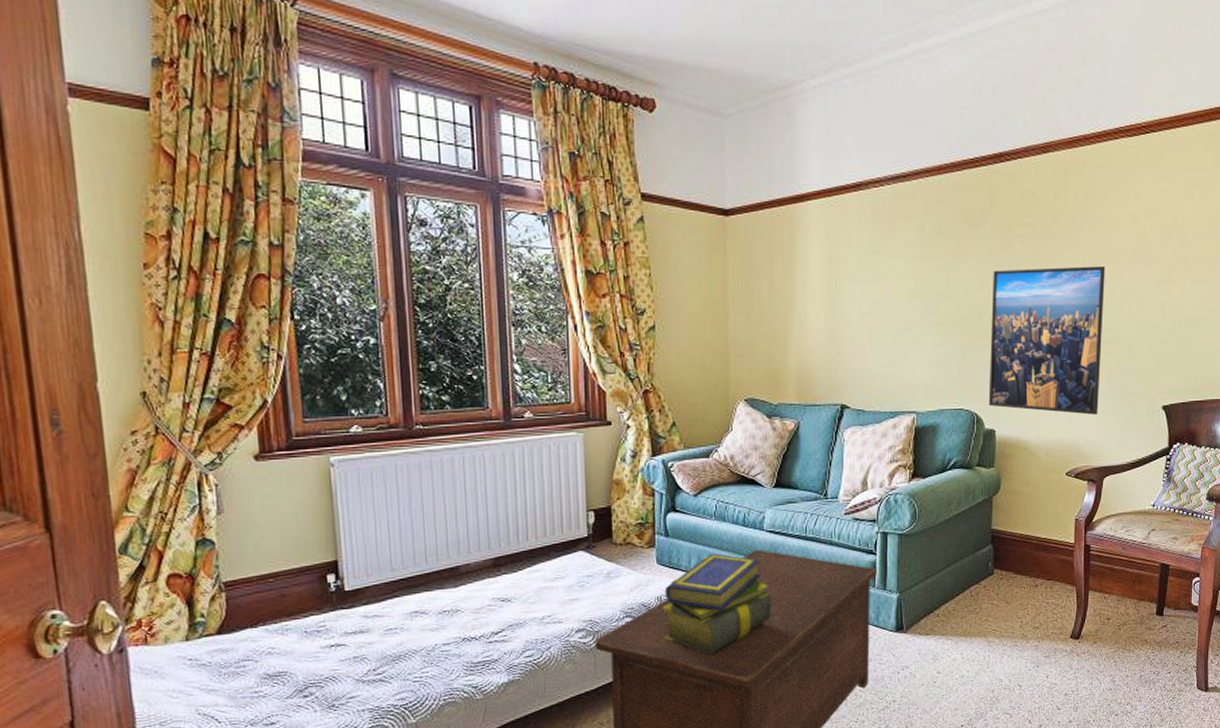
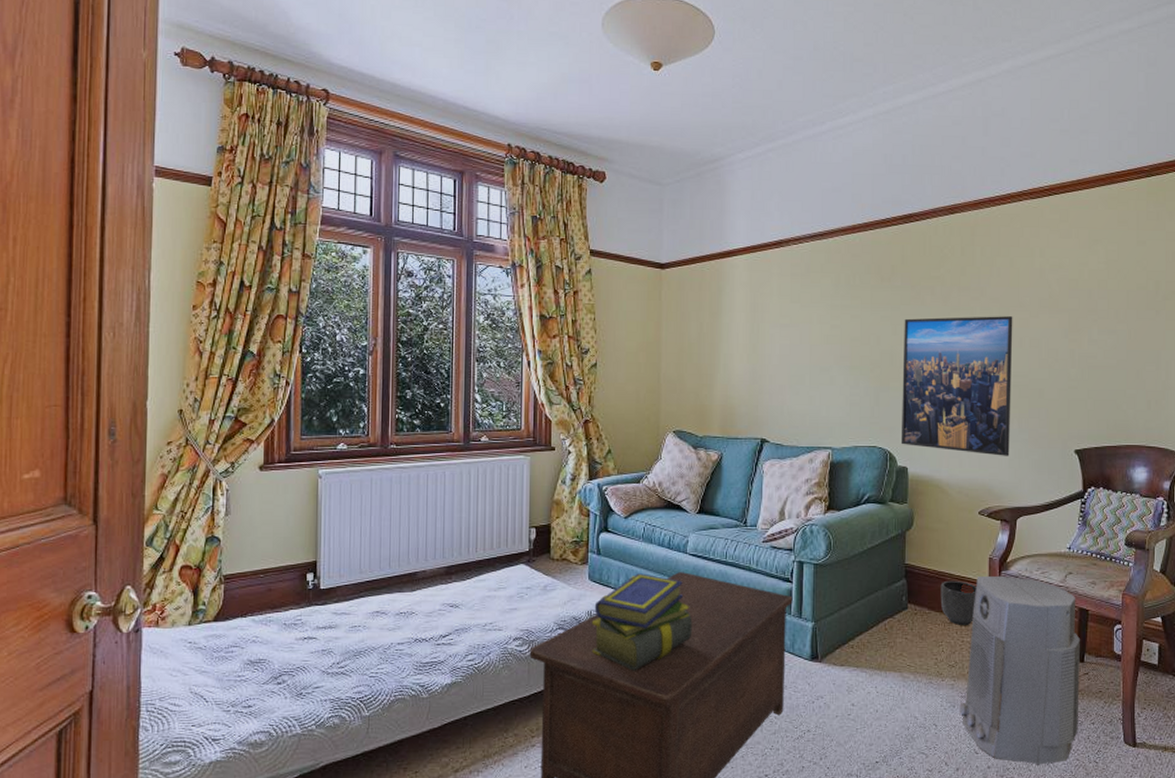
planter: none [1026,543,1063,588] -> present [940,580,978,626]
air purifier: none [1043,536,1161,716] -> present [959,575,1081,765]

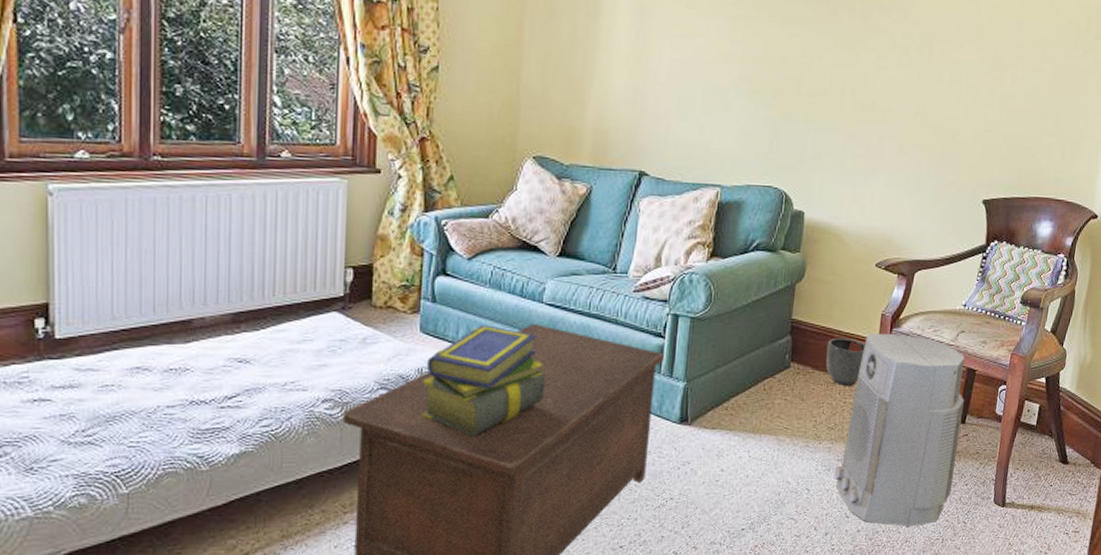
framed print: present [900,316,1013,456] -> none [799,38,936,204]

